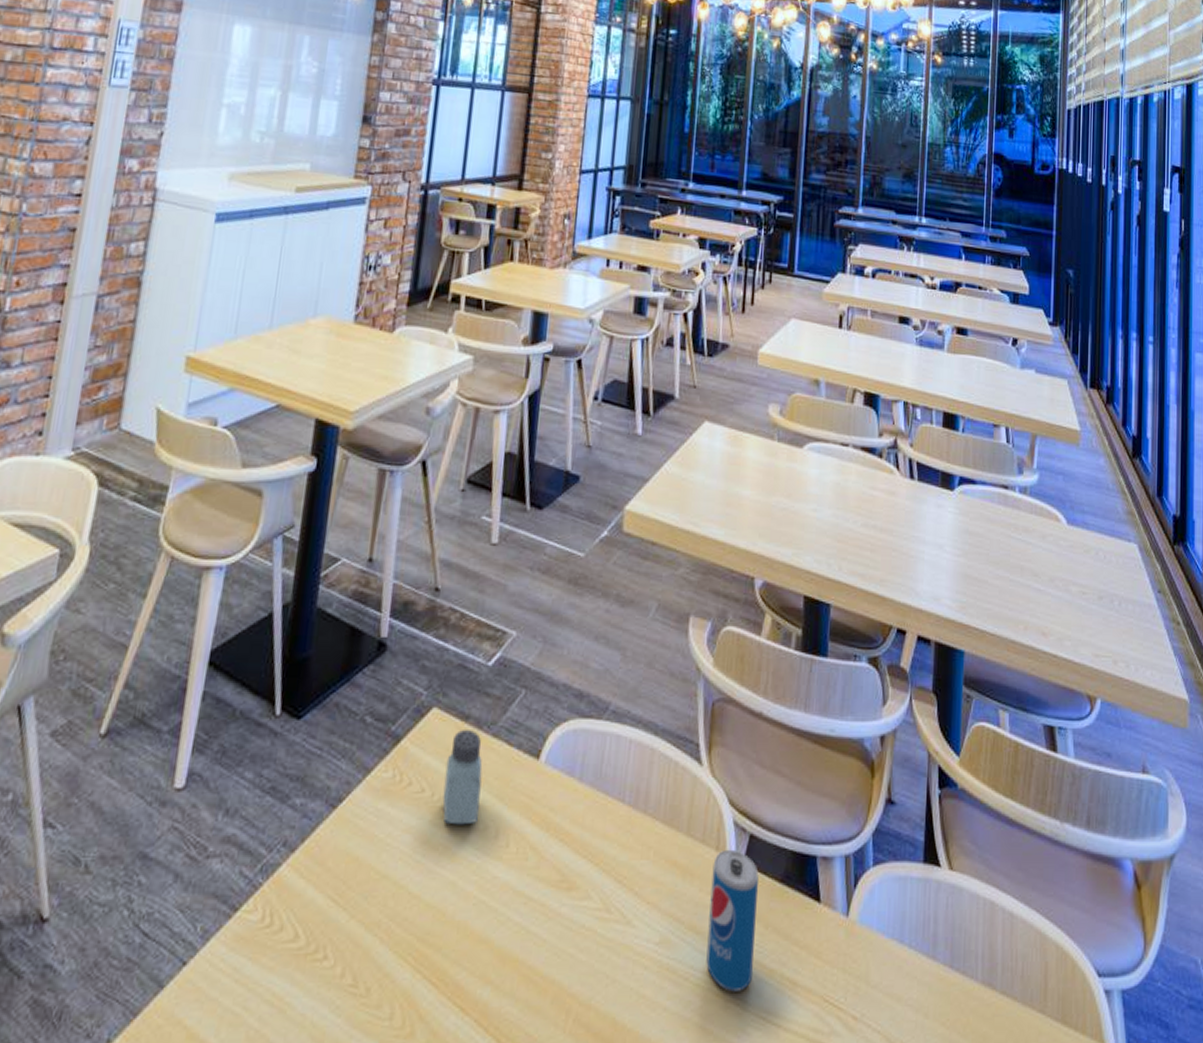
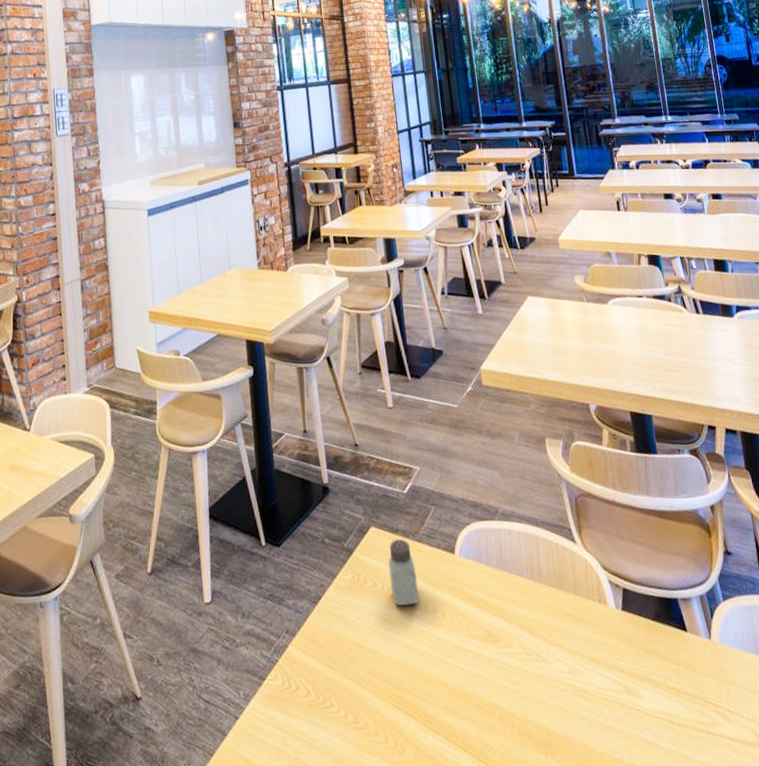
beverage can: present [706,849,759,992] -> none [599,600,645,702]

